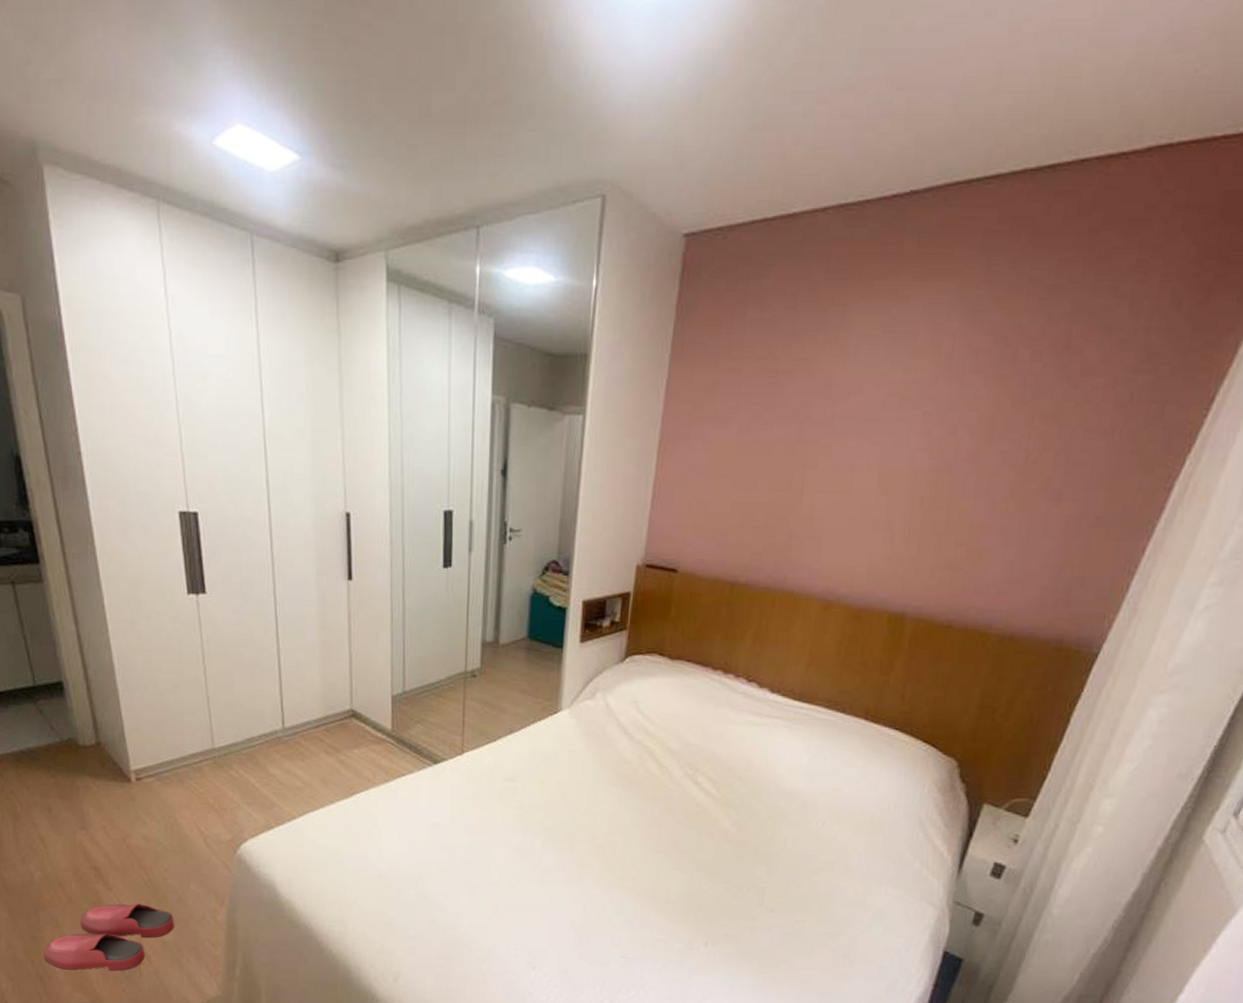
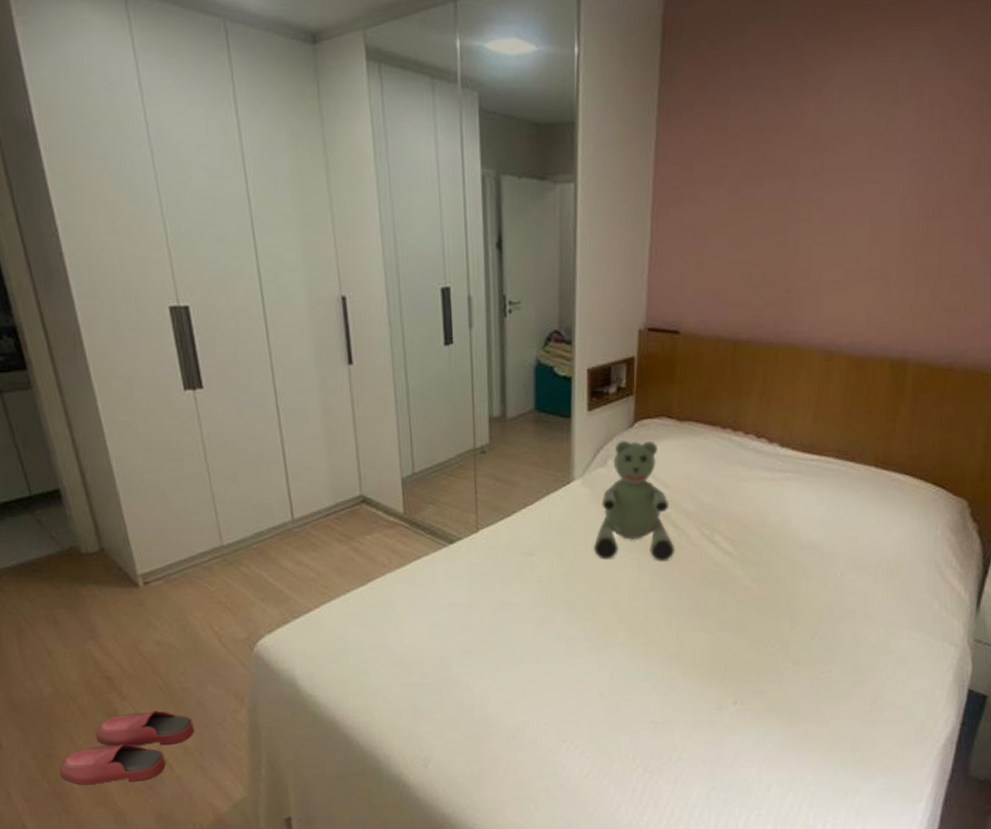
teddy bear: none [575,675,657,798] -> present [593,440,675,561]

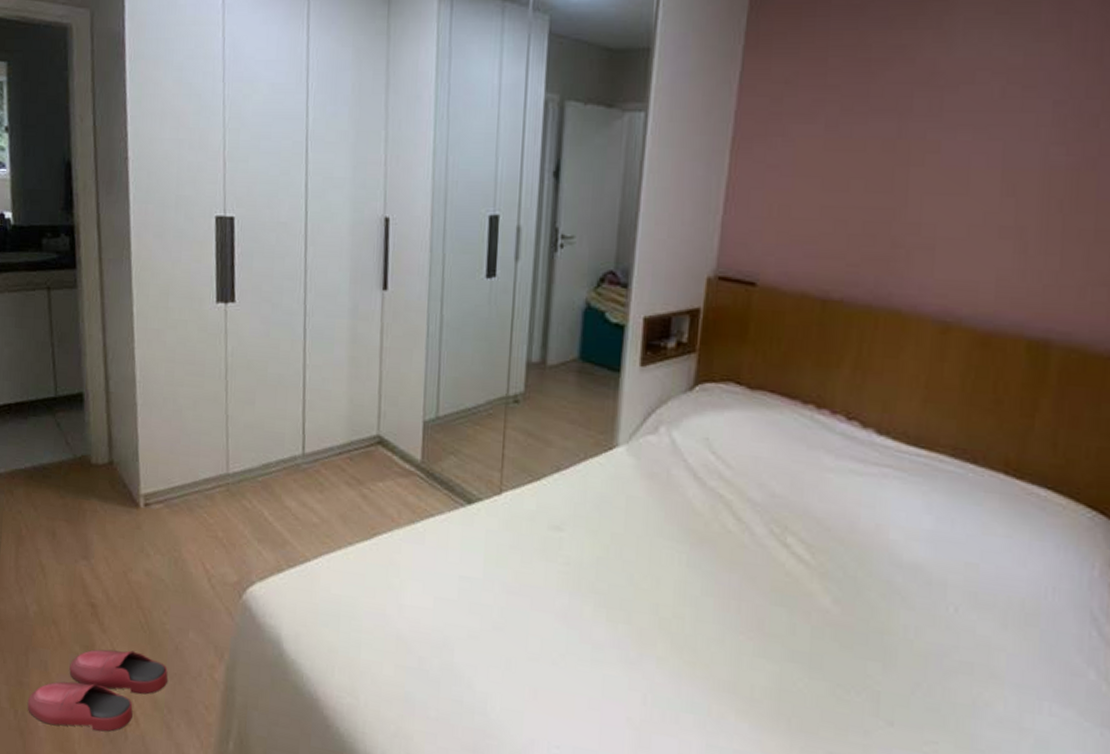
teddy bear: present [593,440,675,561] -> none [634,405,736,560]

